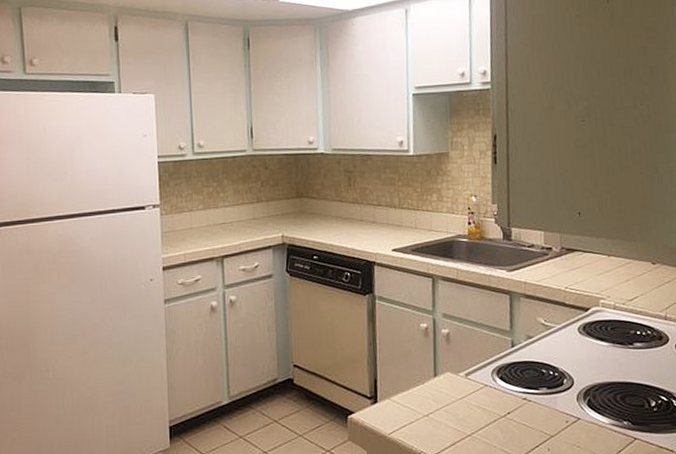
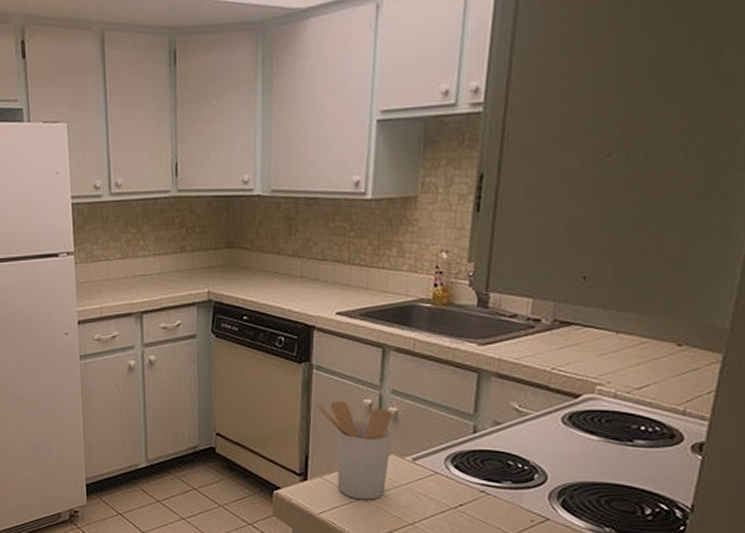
utensil holder: none [381,327,447,417] -> present [317,401,393,500]

